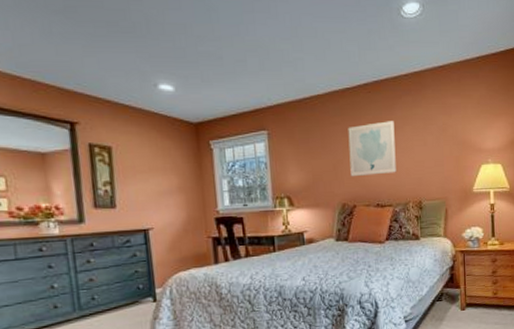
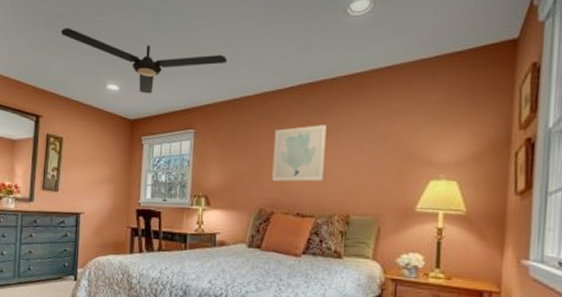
ceiling fan: none [85,17,293,94] -> present [60,28,228,94]

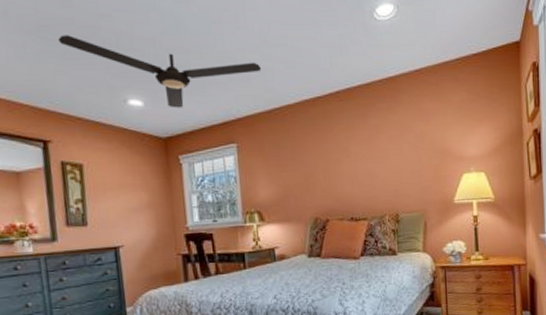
wall art: present [272,125,327,182] -> none [319,130,371,190]

